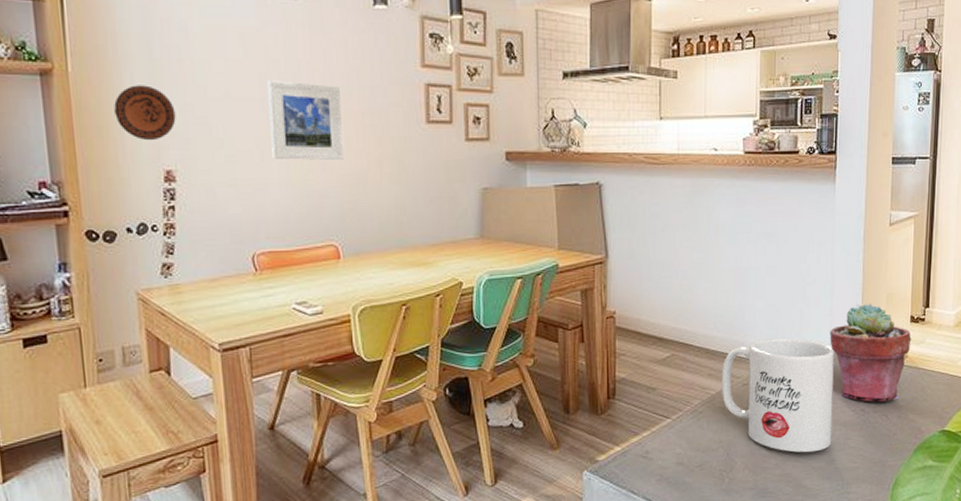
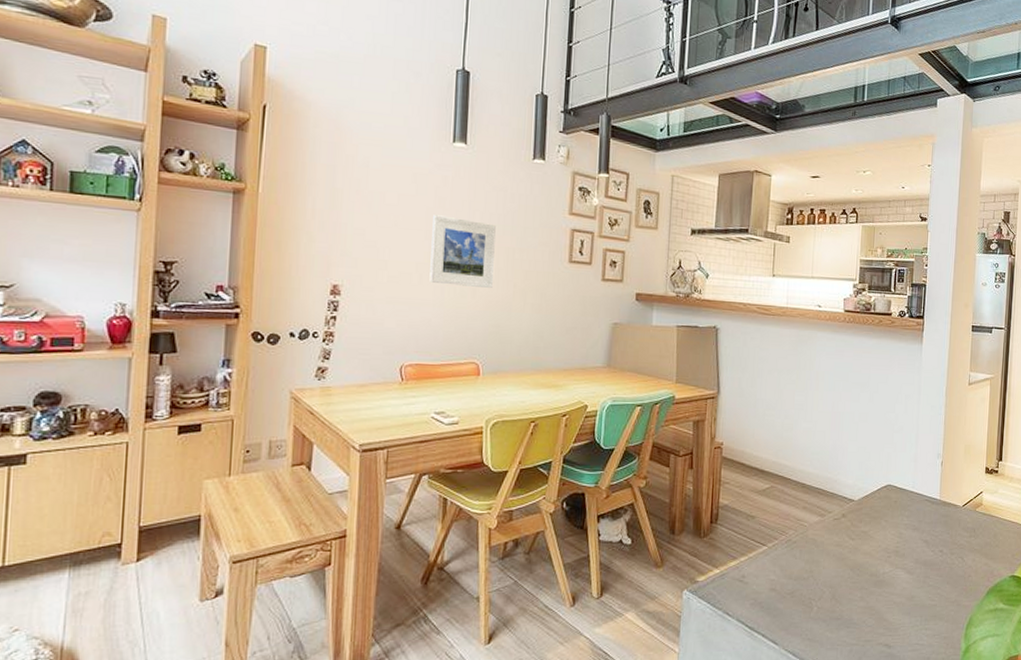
decorative plate: present [114,85,176,141] -> none [294,208,349,258]
mug: present [721,338,834,453] -> none [814,478,917,588]
potted succulent: present [830,303,912,403] -> none [913,452,986,545]

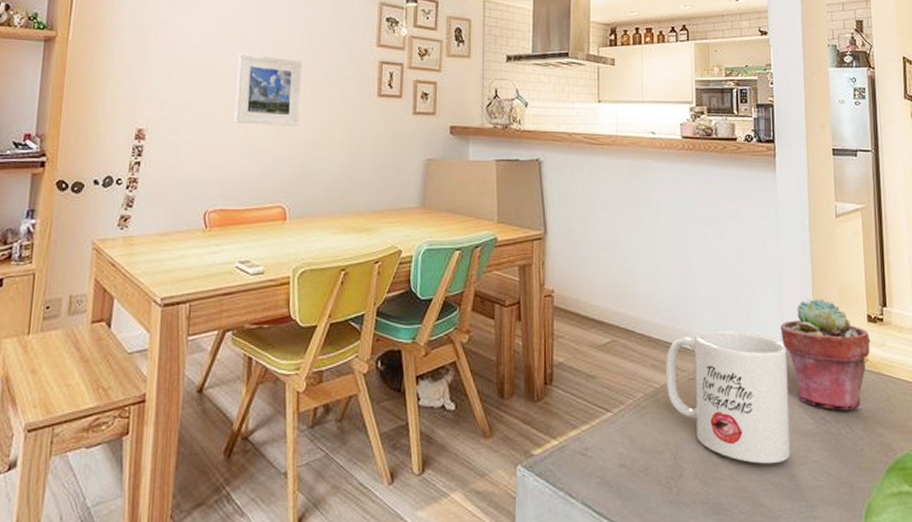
mug: none [814,478,917,588] -> present [665,330,791,464]
potted succulent: none [913,452,986,545] -> present [780,297,871,411]

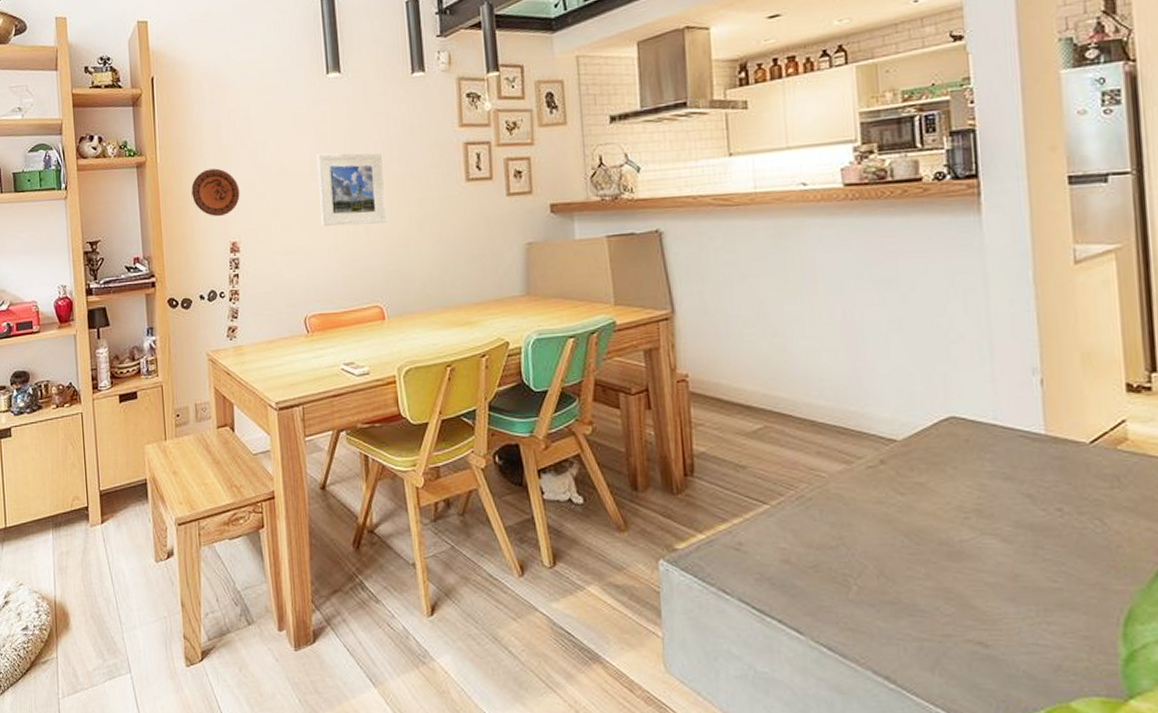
decorative plate: none [101,53,155,102] -> present [191,168,240,217]
mug: present [665,330,791,464] -> none [835,409,1013,562]
potted succulent: present [780,297,871,411] -> none [993,365,1132,501]

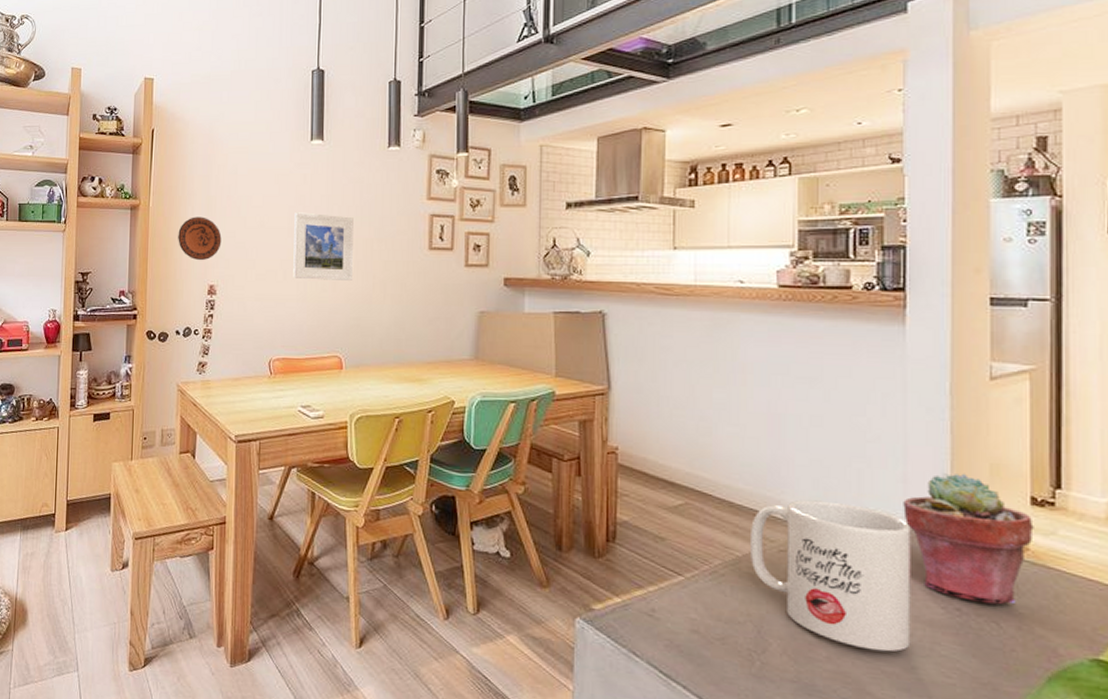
mug: none [835,409,1013,562] -> present [749,499,911,652]
potted succulent: none [993,365,1132,501] -> present [903,473,1034,605]

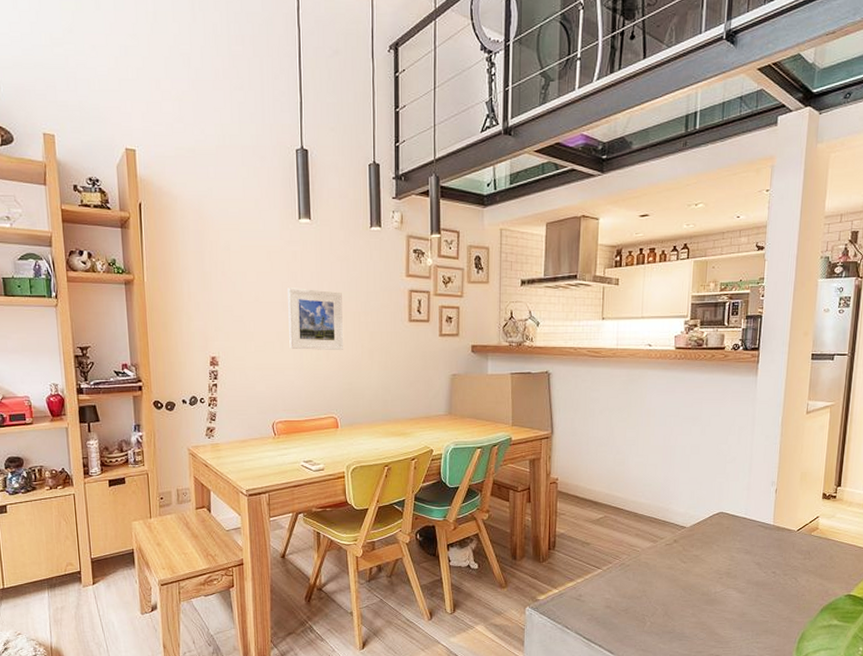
decorative plate: present [178,217,222,261] -> none [176,292,220,334]
mug: present [749,499,911,652] -> none [646,507,750,606]
potted succulent: present [903,473,1034,605] -> none [746,480,823,567]

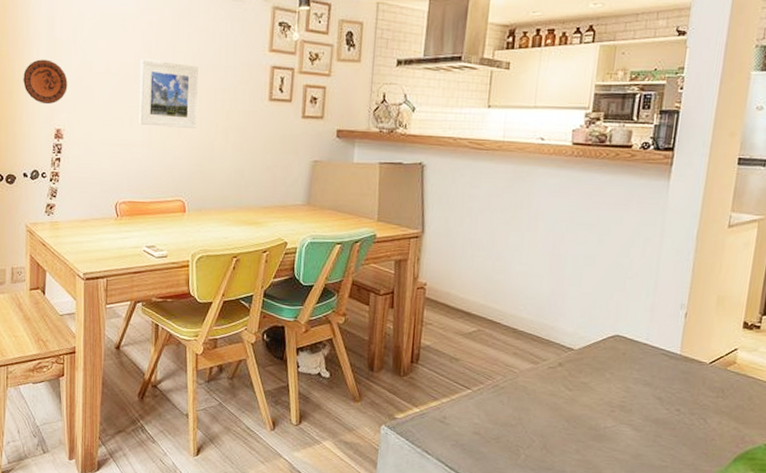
decorative plate: none [176,292,220,334] -> present [23,59,68,105]

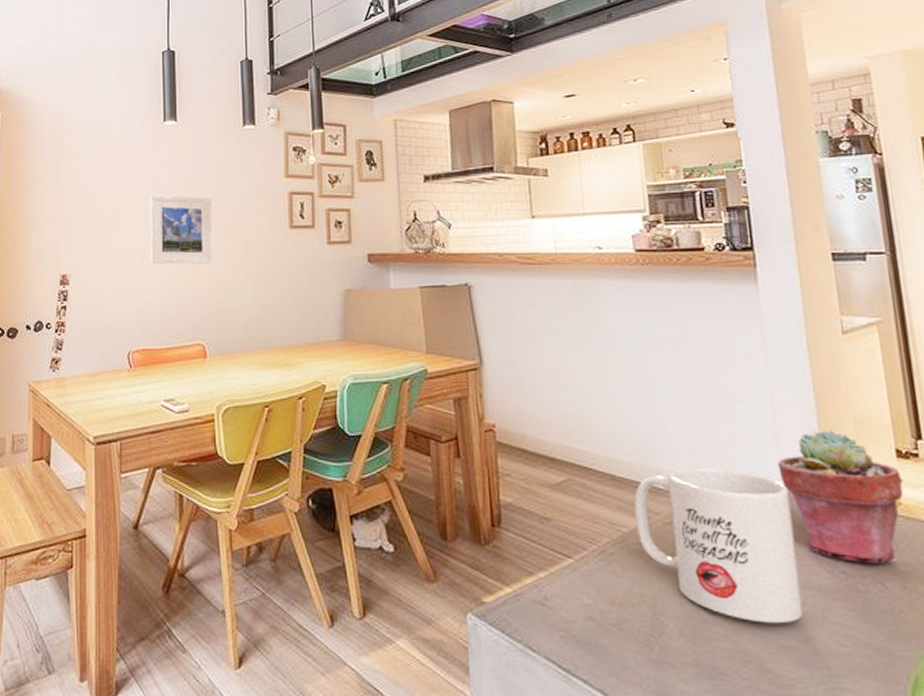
decorative plate: present [23,59,68,105] -> none [27,203,73,250]
mug: none [525,326,652,444] -> present [634,467,804,624]
potted succulent: none [647,303,743,406] -> present [778,429,903,564]

